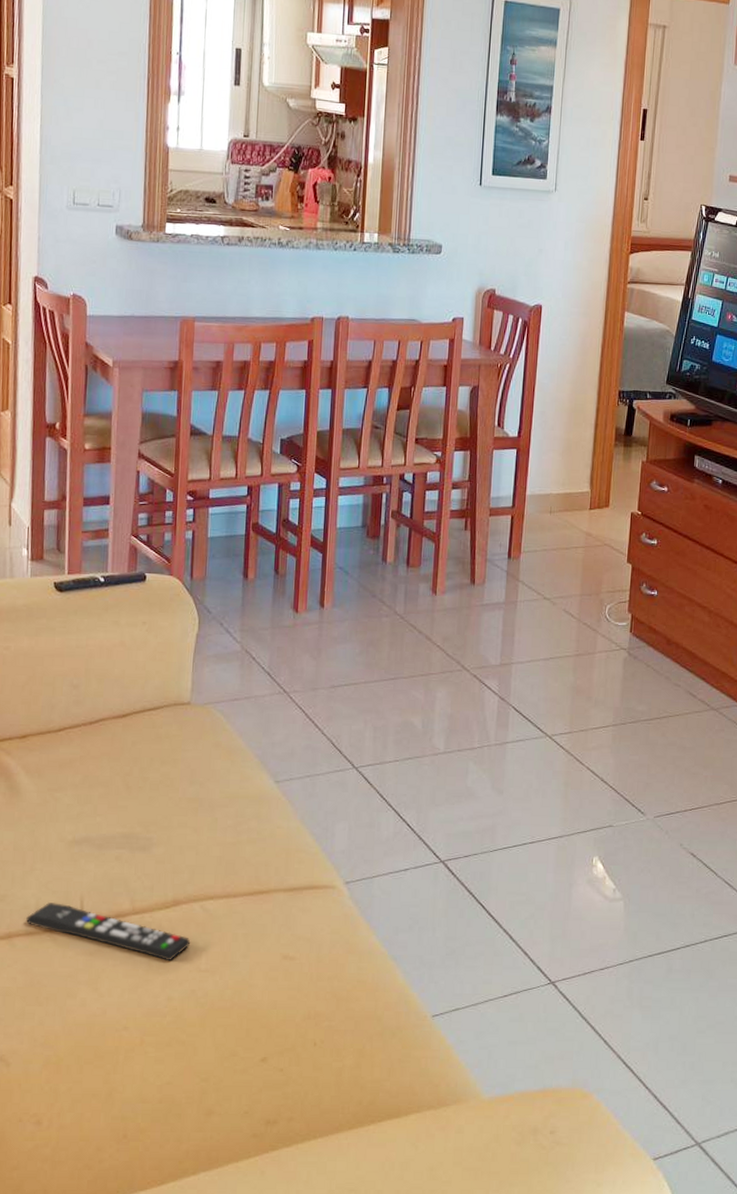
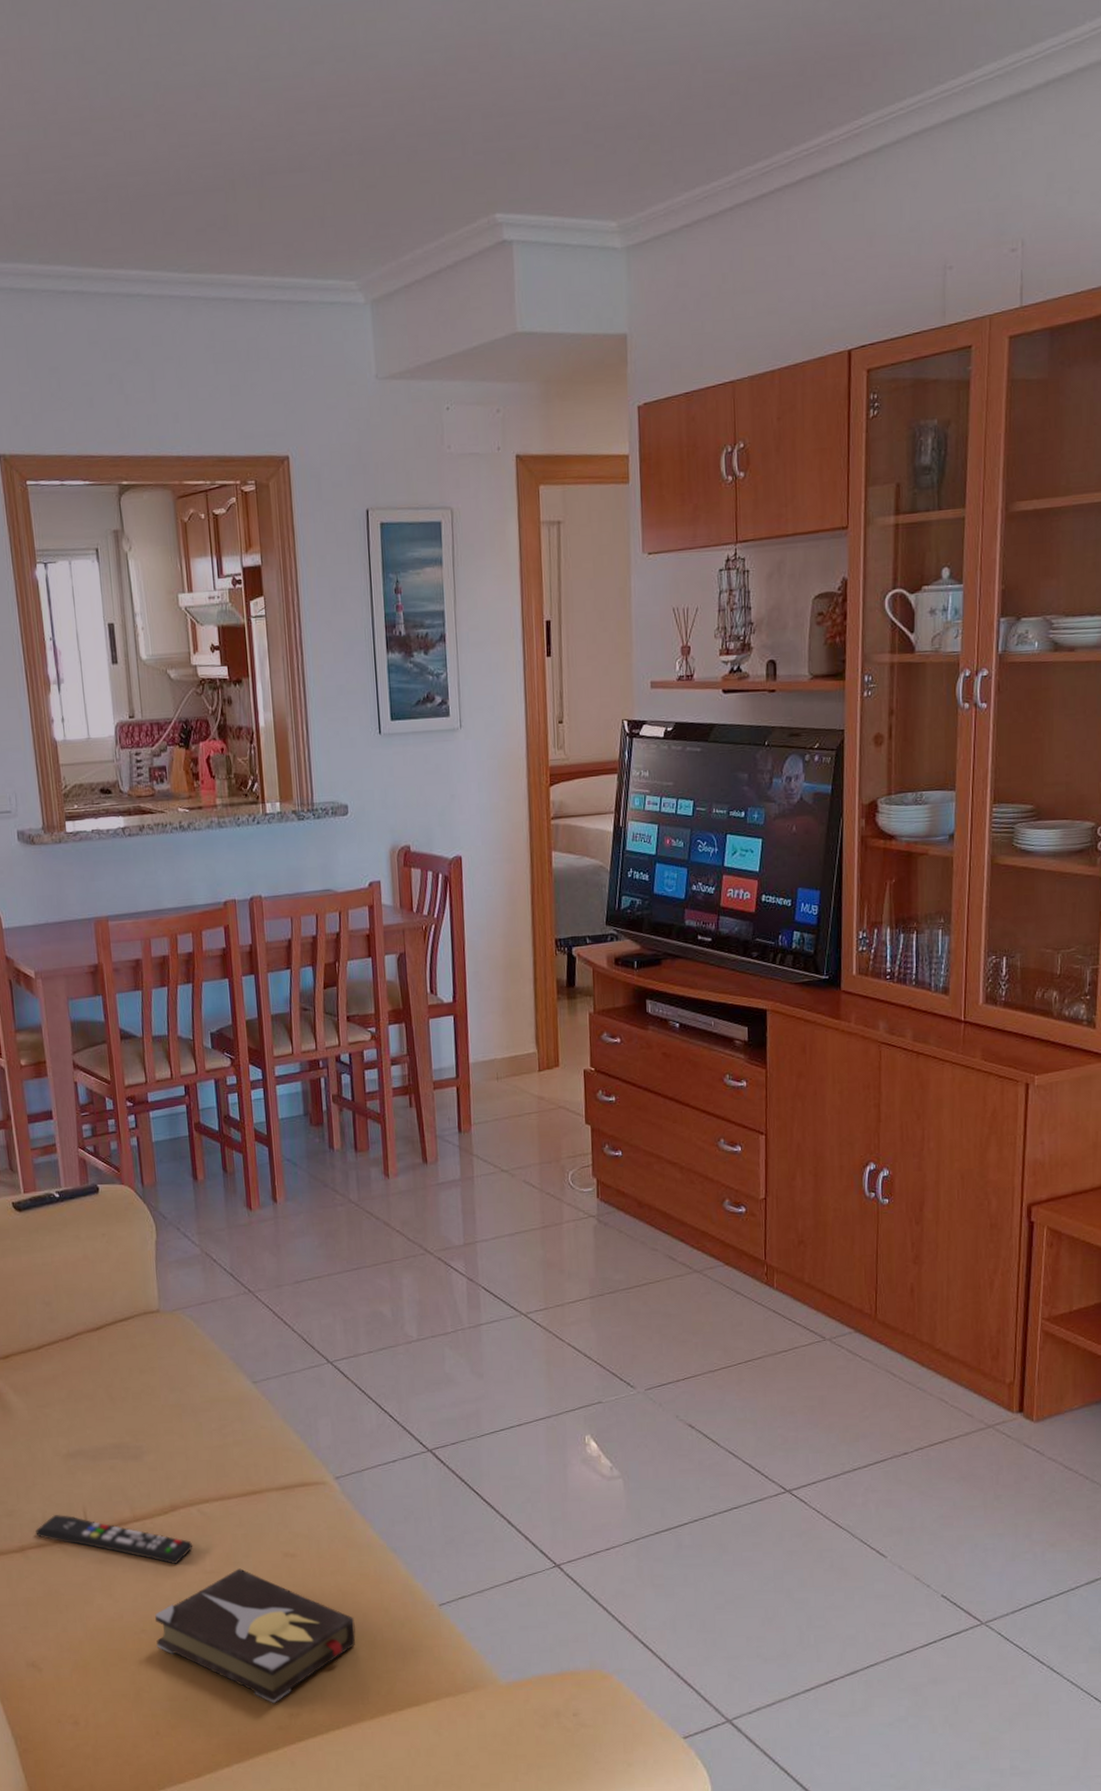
hardback book: none [137,969,346,1110] -> present [155,1568,356,1704]

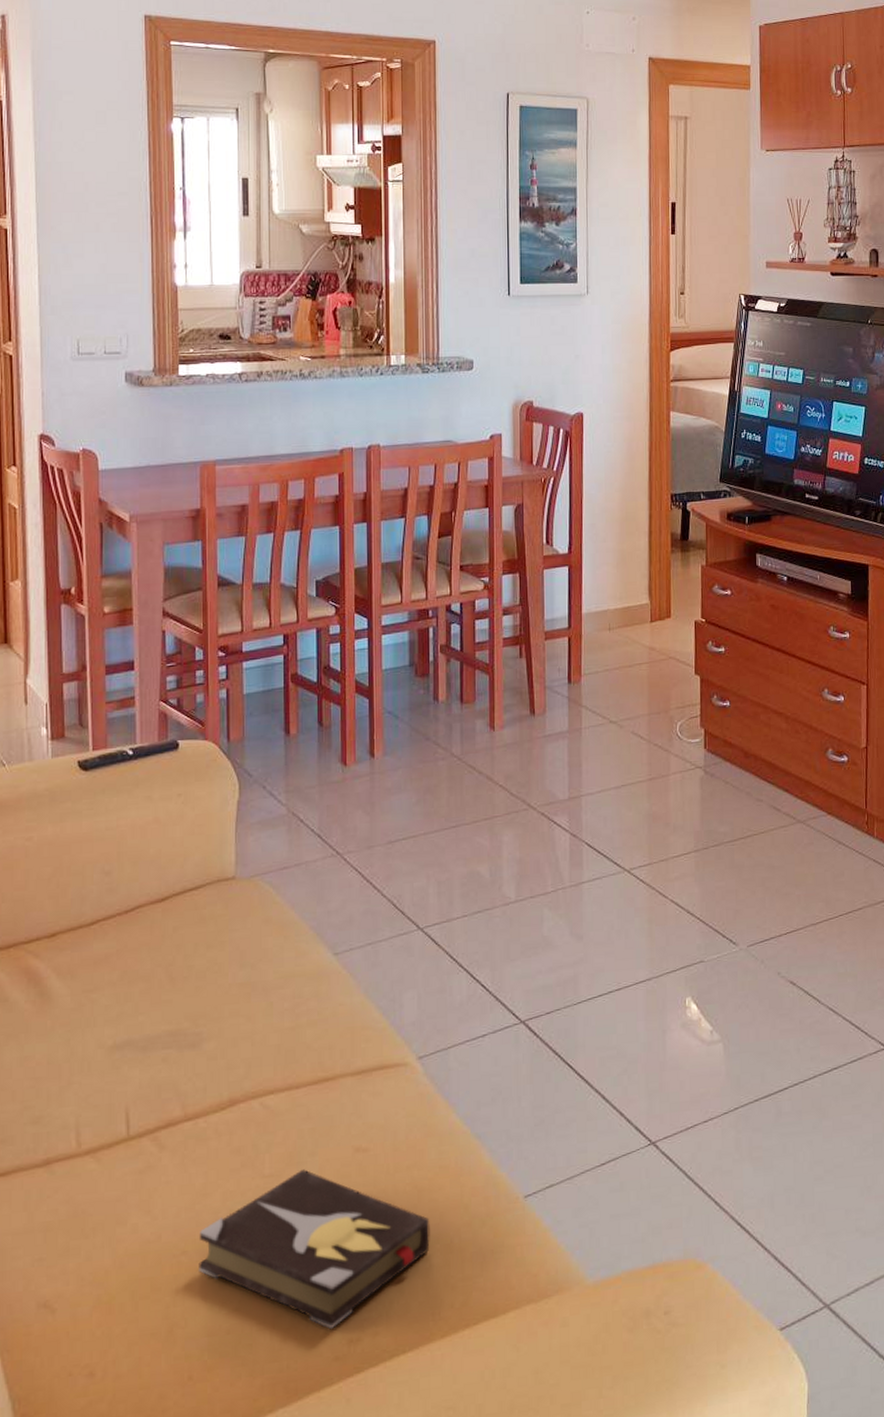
remote control: present [35,1515,193,1565] -> none [66,1118,252,1170]

